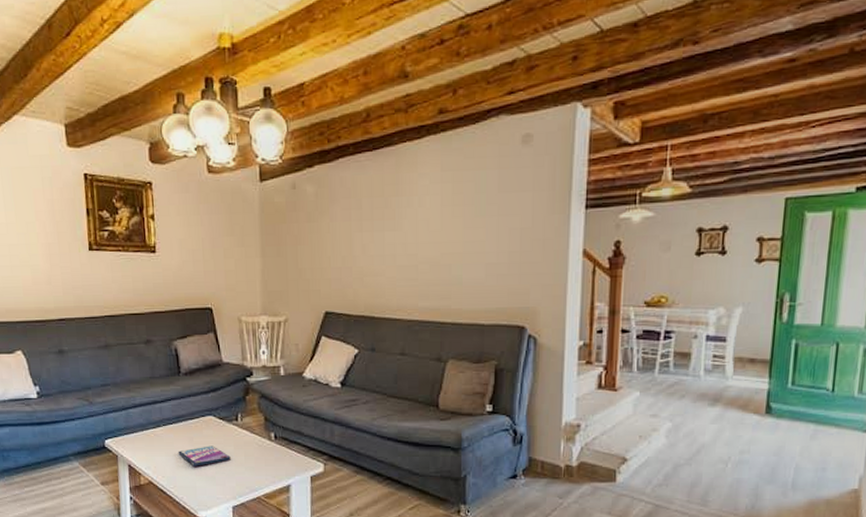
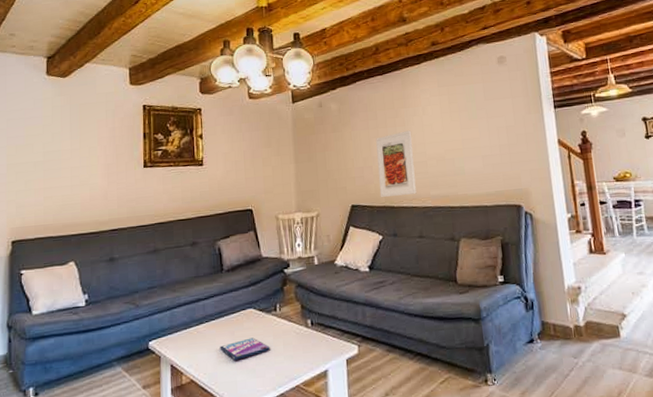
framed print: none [358,226,403,305] -> present [376,130,417,197]

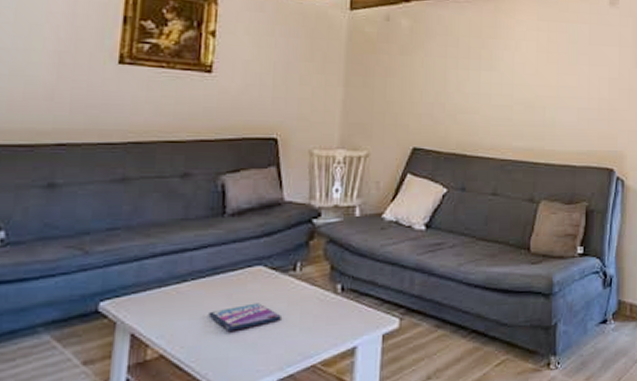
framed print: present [376,130,417,197] -> none [450,66,499,143]

